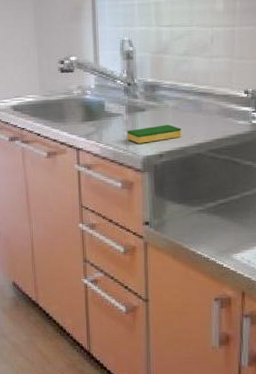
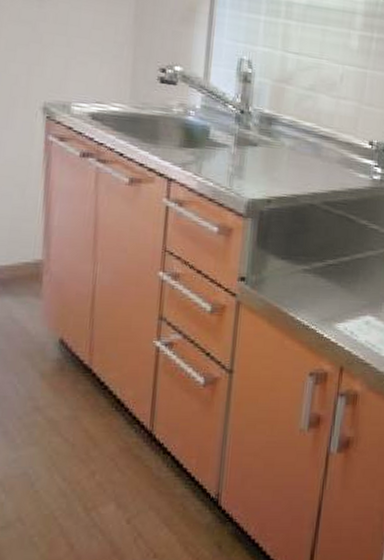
dish sponge: present [126,124,182,144] -> none [231,165,296,184]

